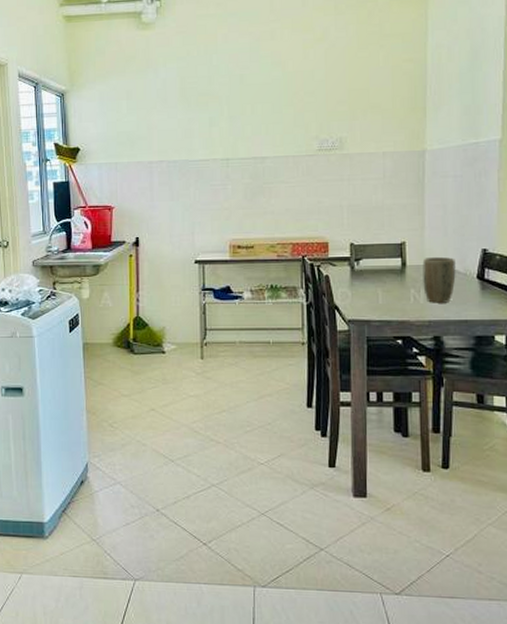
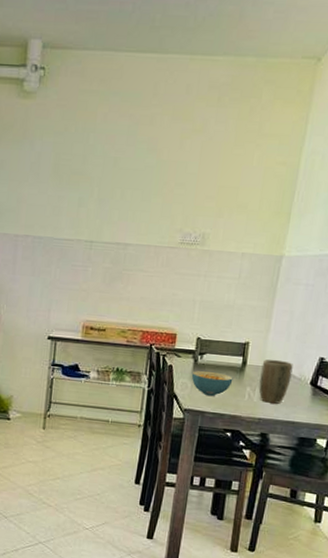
cereal bowl: none [350,278,395,304] -> present [191,371,233,397]

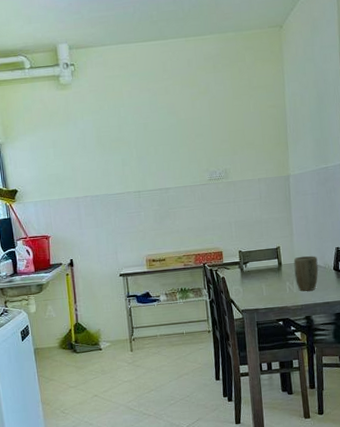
cereal bowl: present [191,371,233,397] -> none [241,275,274,296]

